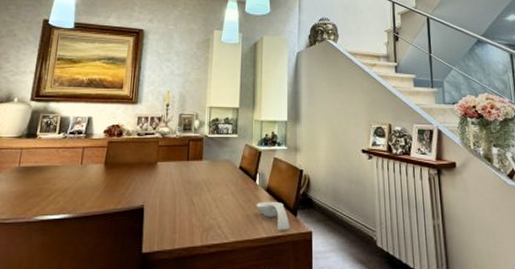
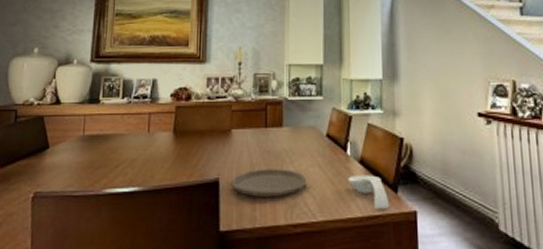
plate: none [154,197,221,221] -> present [231,169,307,197]

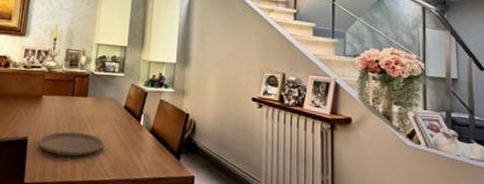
spoon rest: present [348,175,390,210] -> none [139,142,173,173]

